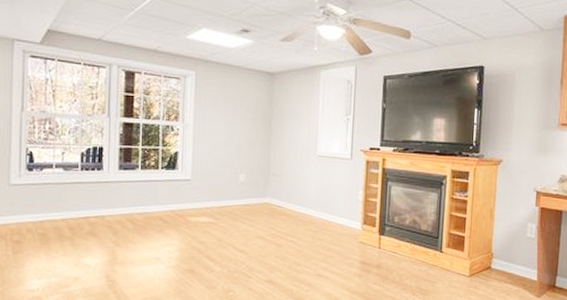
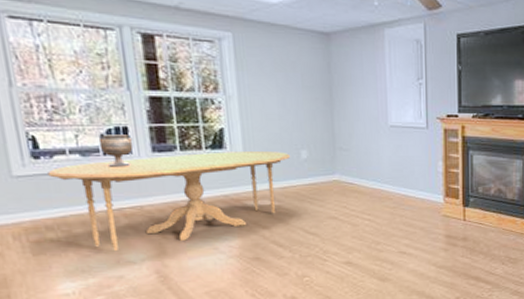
dining table: none [36,172,231,255] -> present [47,152,291,252]
goblet: none [79,153,105,181] -> present [99,134,134,167]

